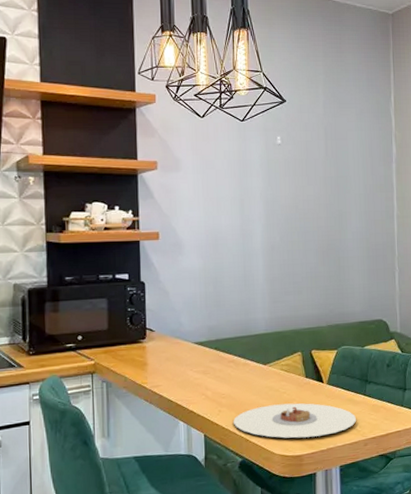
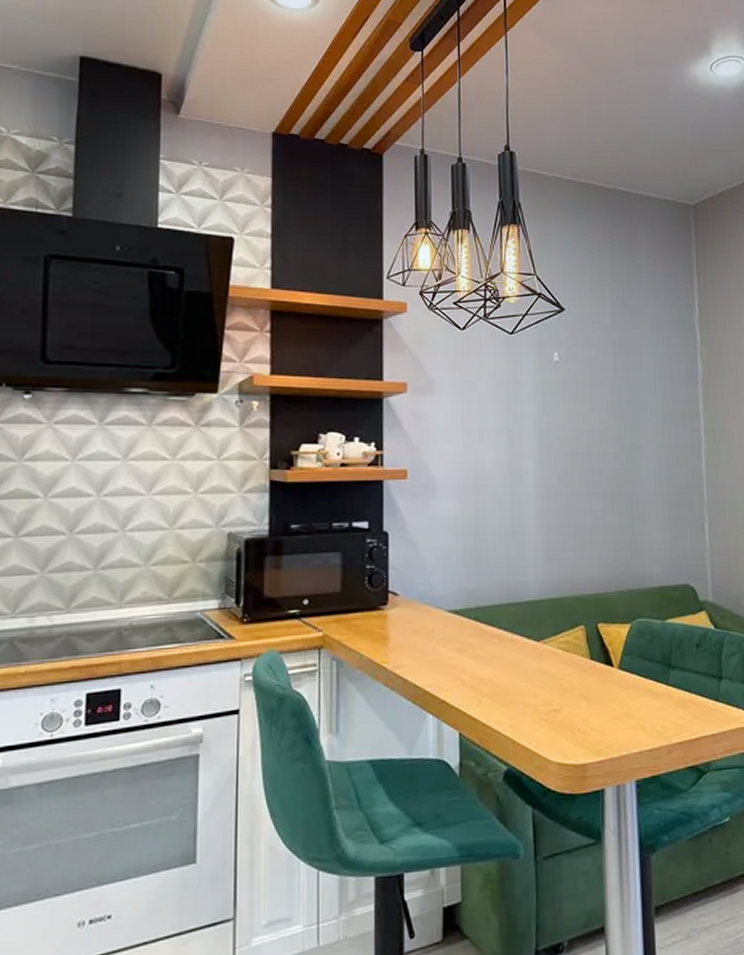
plate: present [234,403,357,439] -> none [497,693,658,741]

